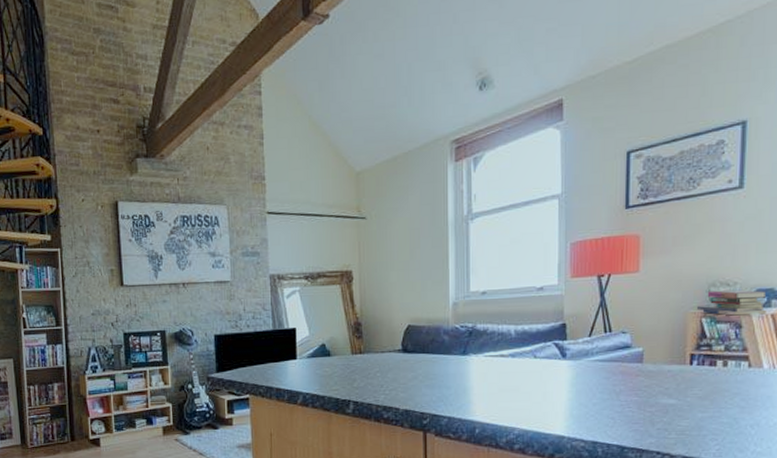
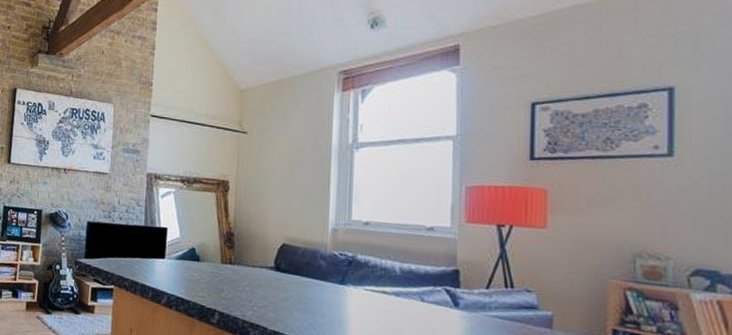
books: present [696,289,766,316] -> none [618,261,710,300]

